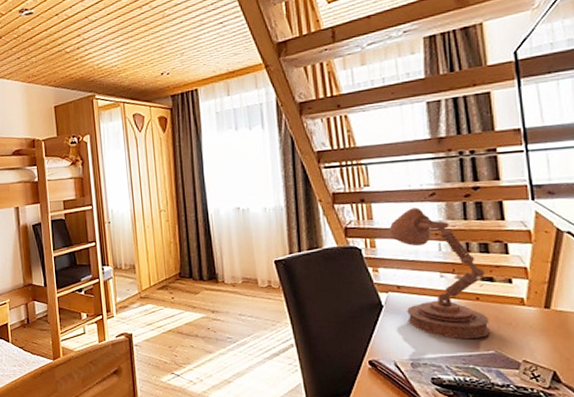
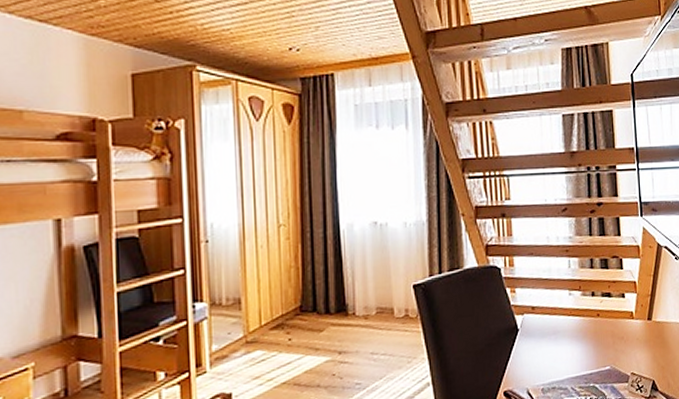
desk lamp: present [389,207,490,338] -> none [526,223,607,358]

